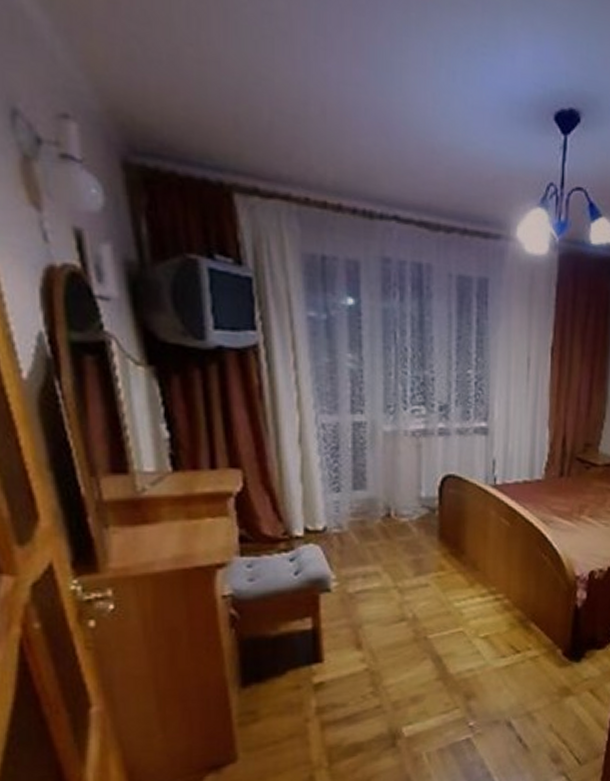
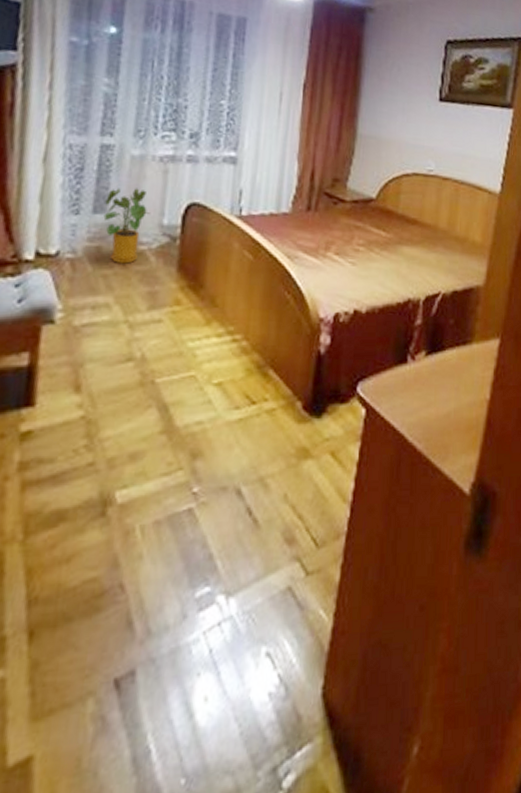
house plant: none [364,463,407,535] -> present [103,188,150,264]

